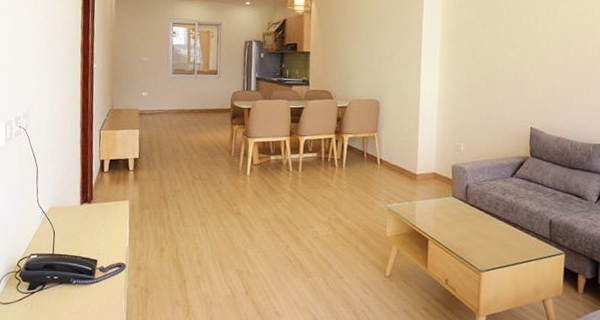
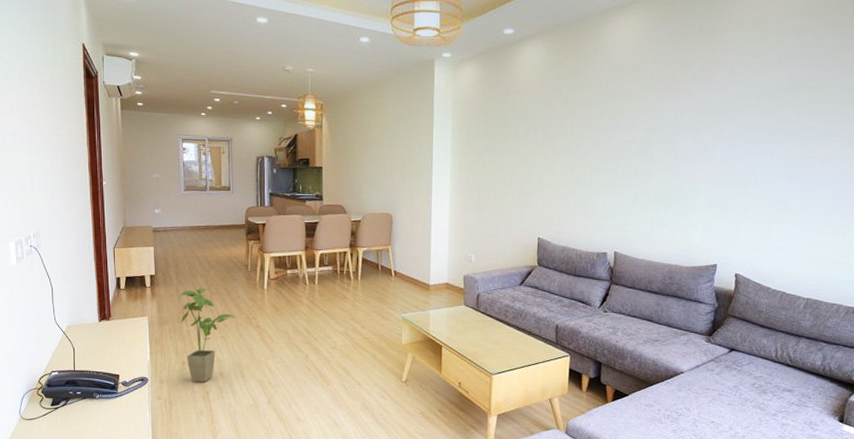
house plant: none [161,172,218,271] -> present [179,288,237,383]

